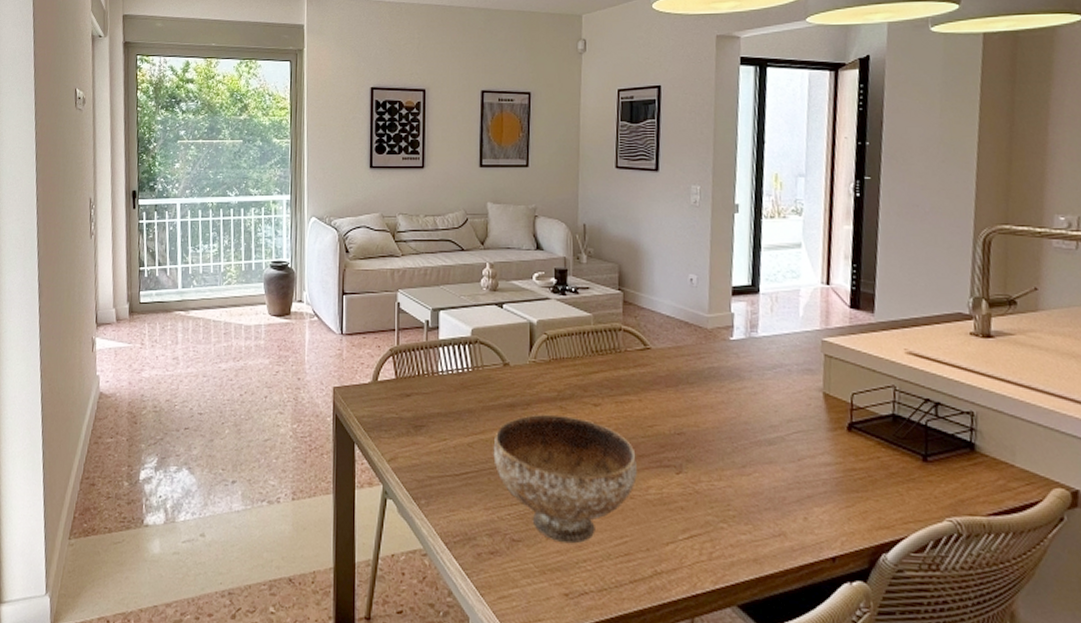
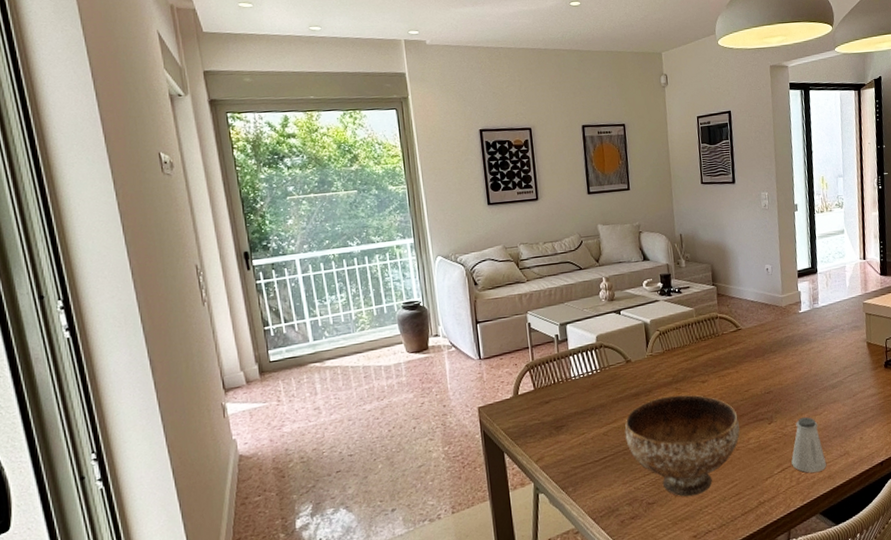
saltshaker: none [703,473,753,551] -> present [791,417,827,473]

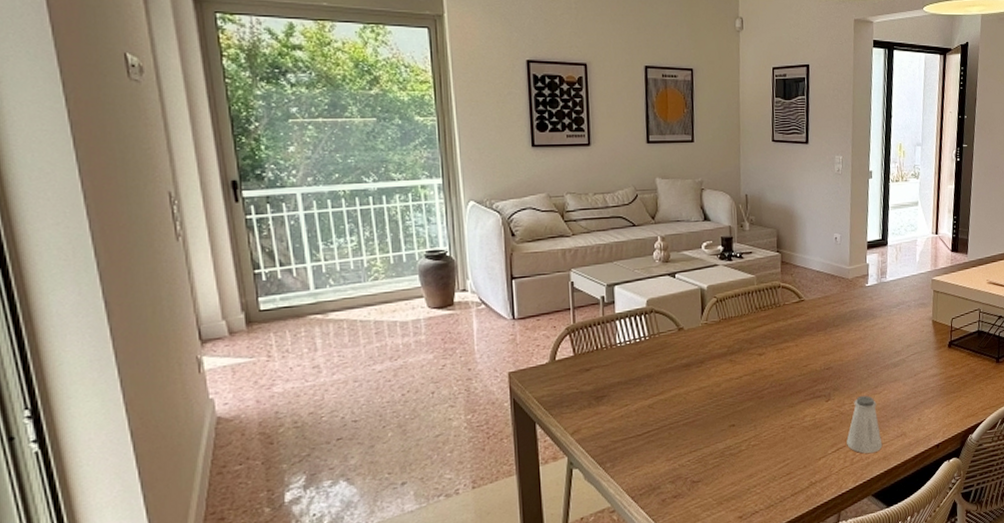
bowl: present [625,394,740,497] -> none [672,367,795,475]

